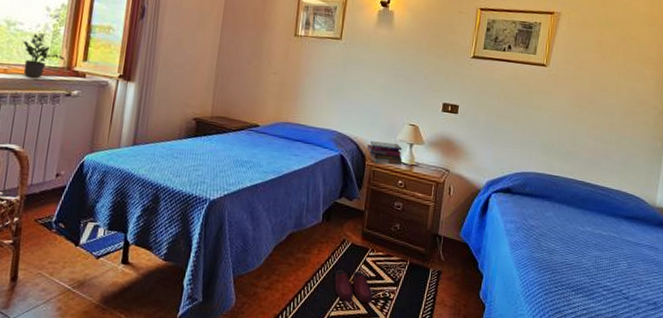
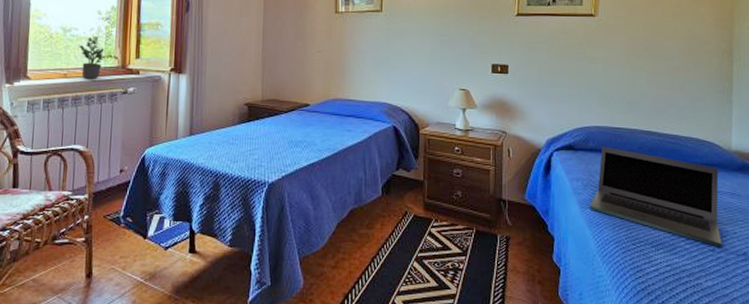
slippers: present [334,269,372,304] -> none [401,242,441,276]
books: present [366,141,402,165] -> none [418,110,456,132]
laptop: none [519,192,641,296] -> present [589,146,722,247]

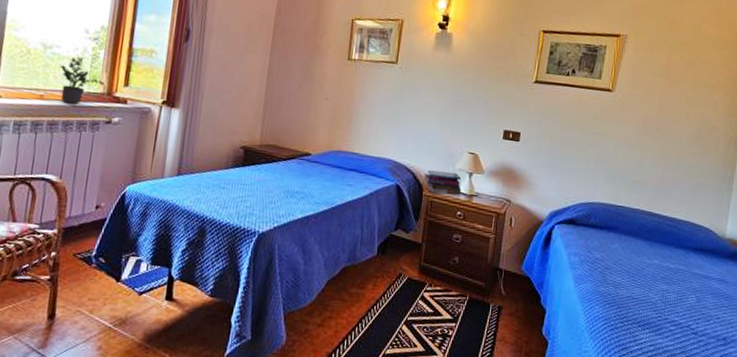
books: none [418,110,456,132] -> present [423,170,461,196]
laptop: present [589,146,722,247] -> none [583,223,711,331]

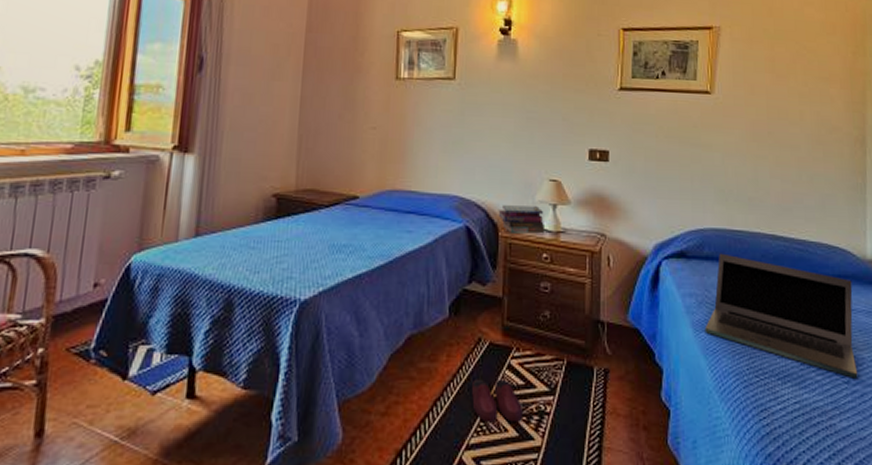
potted plant: present [60,56,105,104] -> none [46,99,102,158]
slippers: none [390,305,430,341] -> present [472,379,522,423]
laptop: none [583,223,711,331] -> present [704,253,858,378]

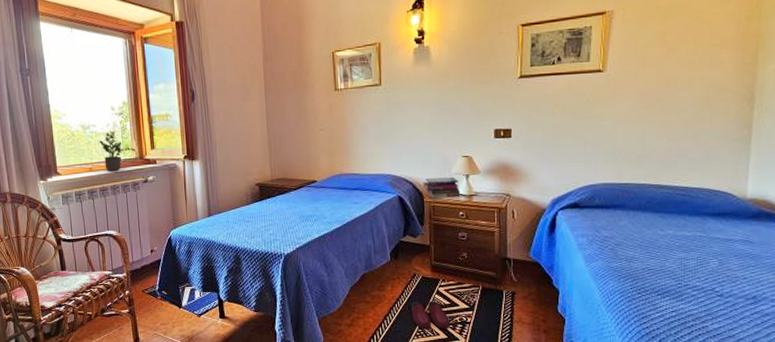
potted plant: none [46,99,102,158] -> present [99,130,136,171]
laptop: present [704,253,858,378] -> none [594,202,731,292]

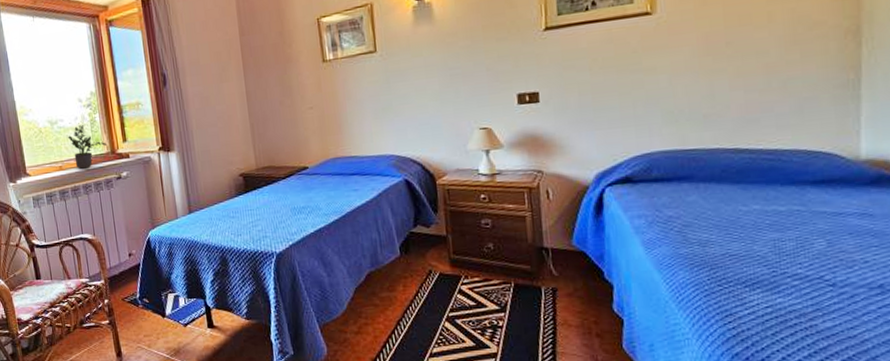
slippers: present [411,301,450,330] -> none [428,301,477,336]
books: present [422,177,460,199] -> none [433,154,480,181]

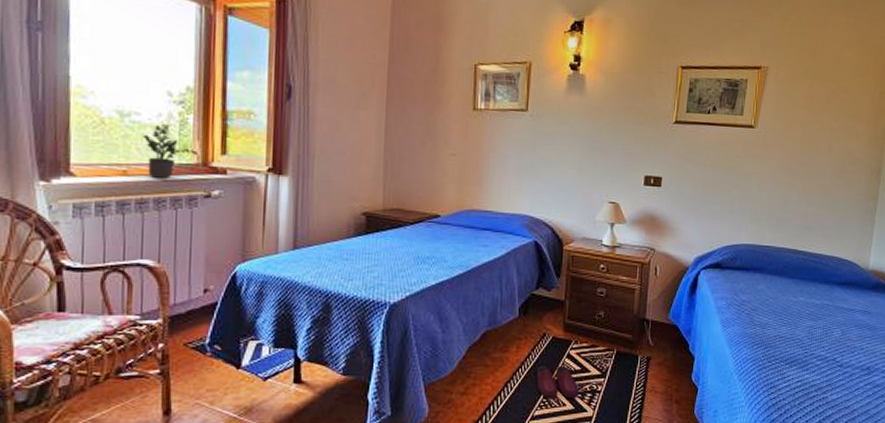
slippers: none [428,301,477,336] -> present [537,365,578,399]

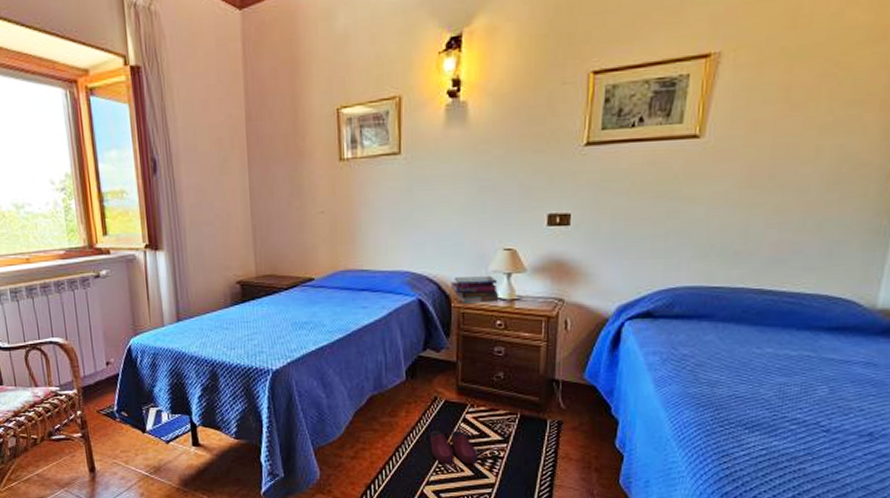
potted plant: present [143,123,199,178] -> none [37,210,84,263]
books: none [563,224,603,248] -> present [450,276,498,303]

